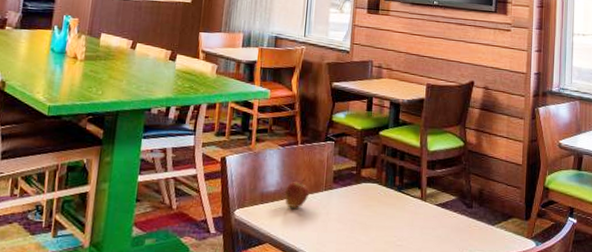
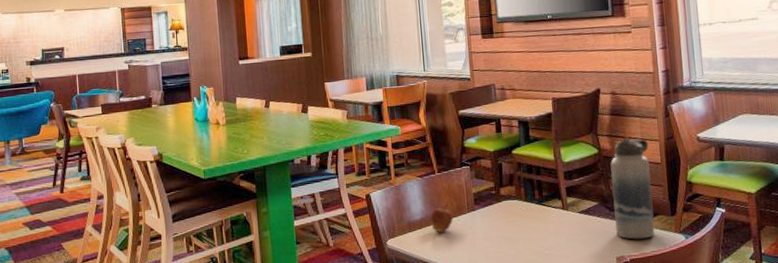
water bottle: none [470,134,513,241] -> present [610,137,655,239]

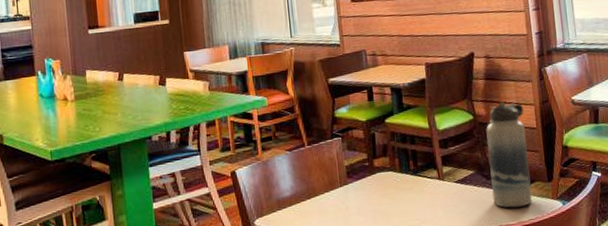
fruit: present [429,205,454,233] -> none [300,180,326,209]

